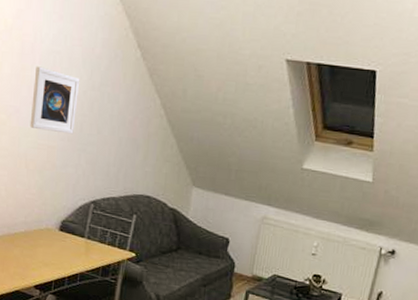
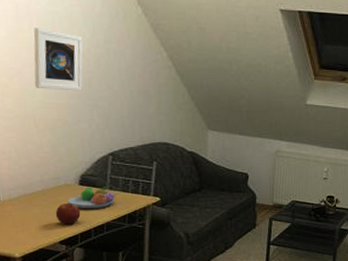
apple: none [34,247,58,270] -> present [55,204,81,225]
fruit bowl: none [46,233,92,257] -> present [67,187,115,209]

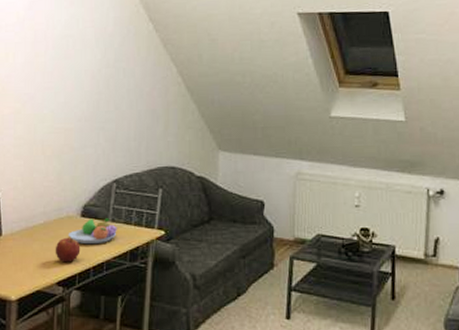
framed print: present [33,27,83,91] -> none [45,51,94,114]

